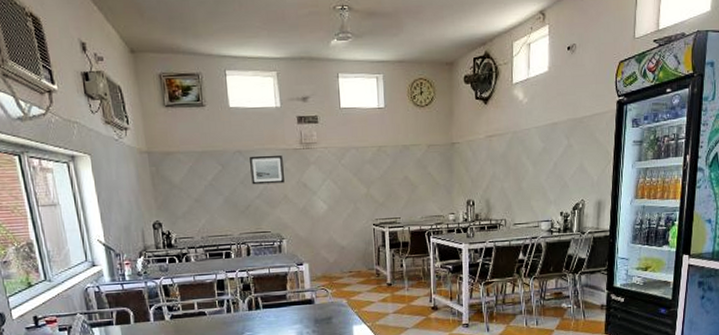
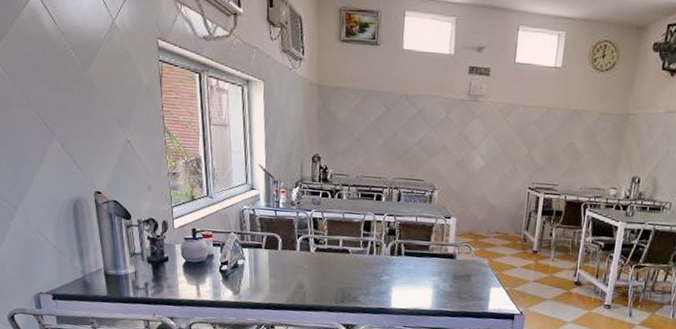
wall art: present [250,155,284,185] -> none [413,101,448,133]

